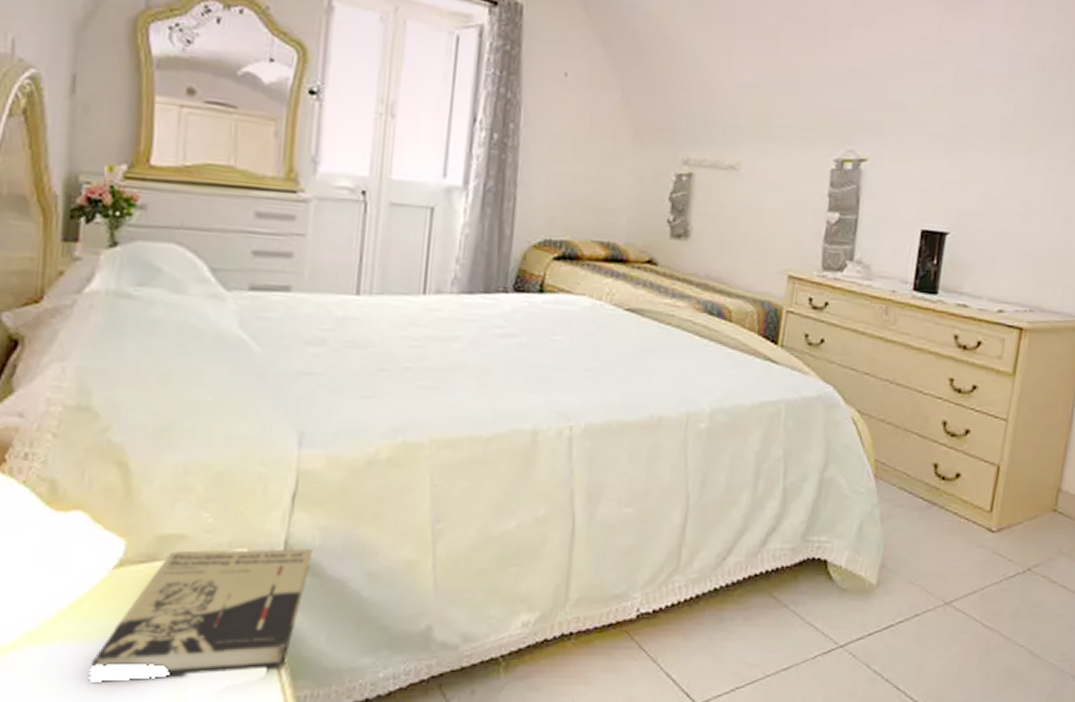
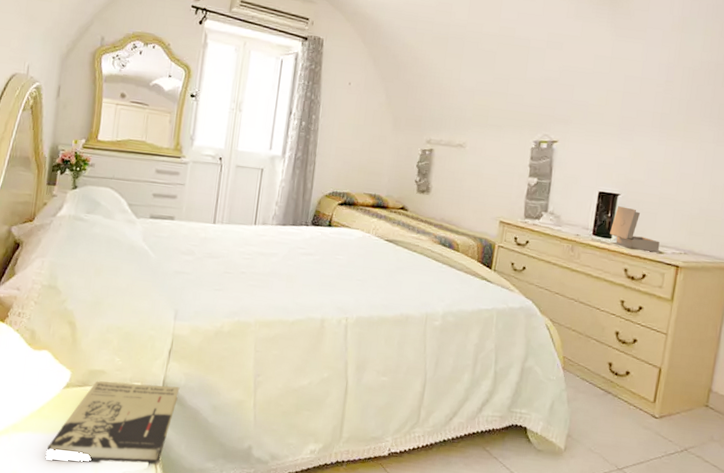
jewelry box: none [935,249,1002,311] -> present [610,206,662,252]

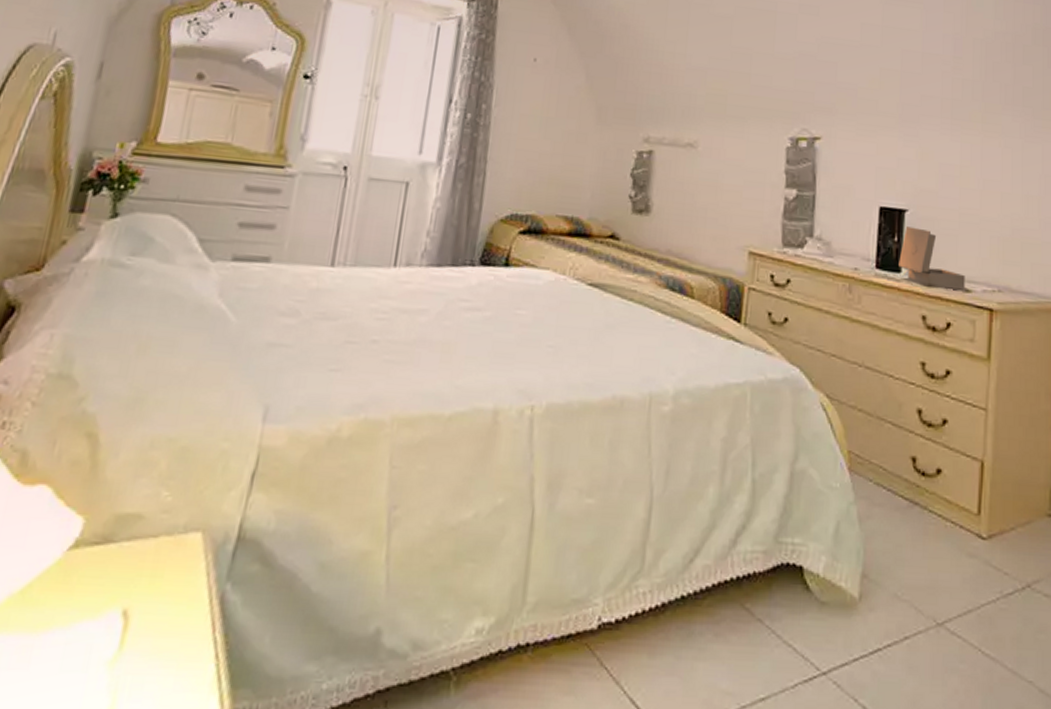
book: present [47,381,180,464] -> none [31,532,267,679]

